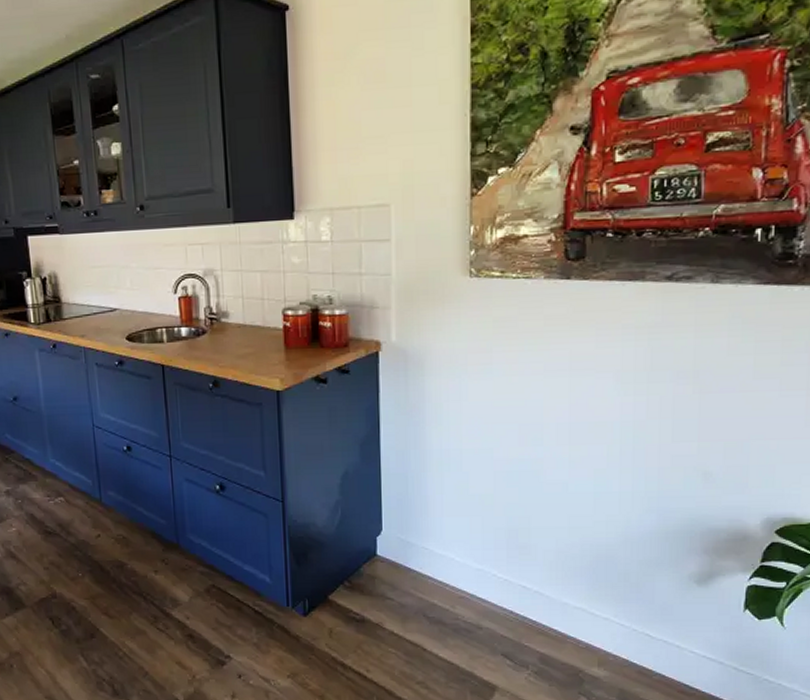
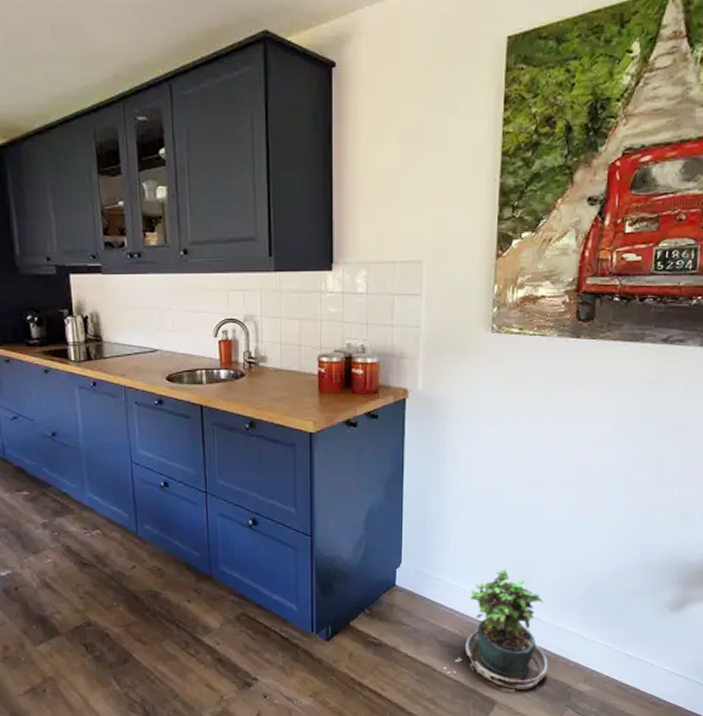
potted plant: none [434,536,555,676] -> present [443,568,549,692]

